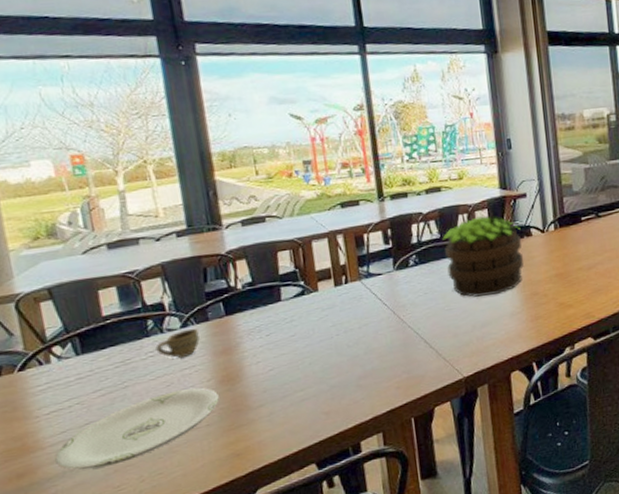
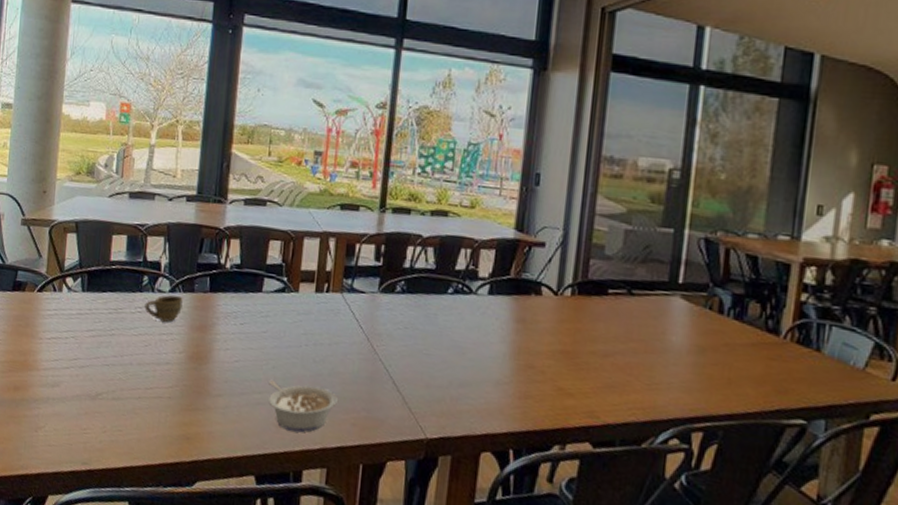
plate: present [55,387,219,470] -> none [44,352,185,407]
legume: none [308,366,379,414] -> present [269,379,338,433]
potted plant: present [442,215,524,297] -> none [435,256,530,354]

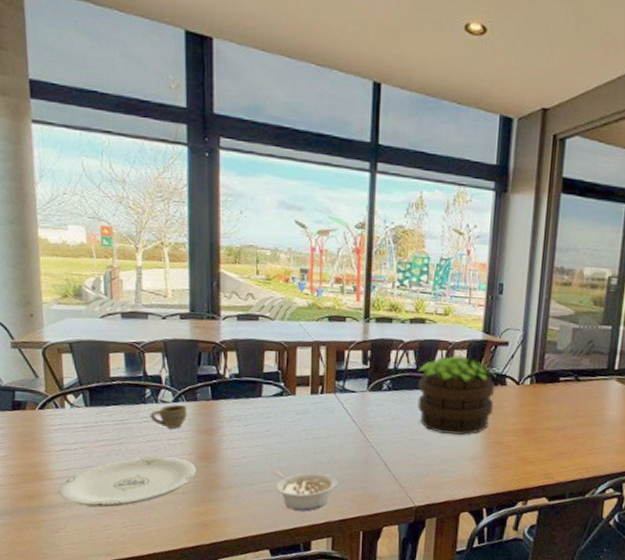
plate: none [44,352,185,407] -> present [59,456,196,508]
potted plant: none [435,256,530,354] -> present [417,355,497,435]

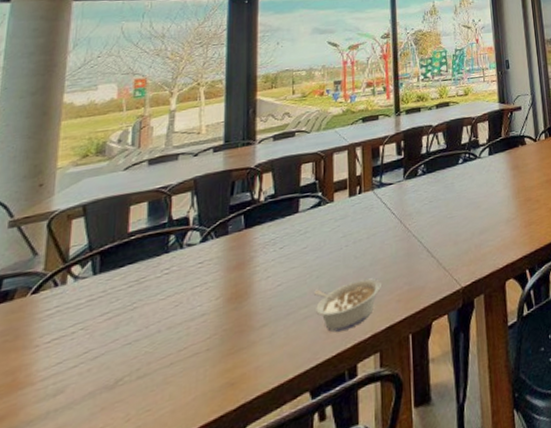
plate: present [59,456,196,508] -> none [42,307,224,409]
cup: present [150,404,187,429] -> none [172,242,216,275]
potted plant: present [417,355,497,435] -> none [448,127,518,204]

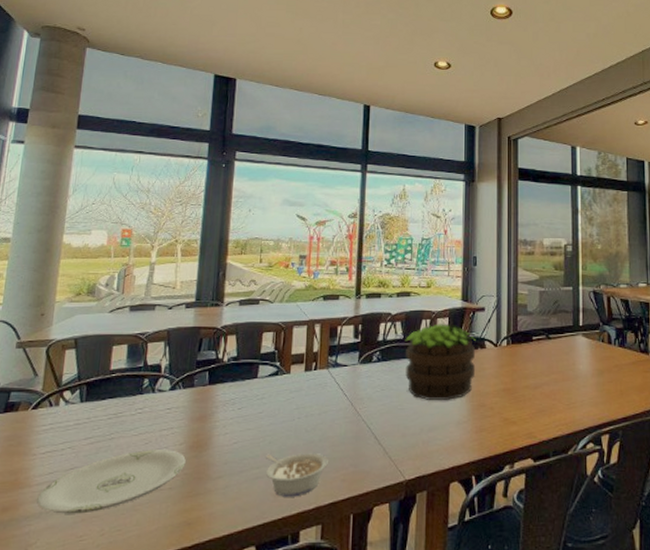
plate: none [42,307,224,409] -> present [37,450,186,514]
potted plant: none [448,127,518,204] -> present [405,324,476,400]

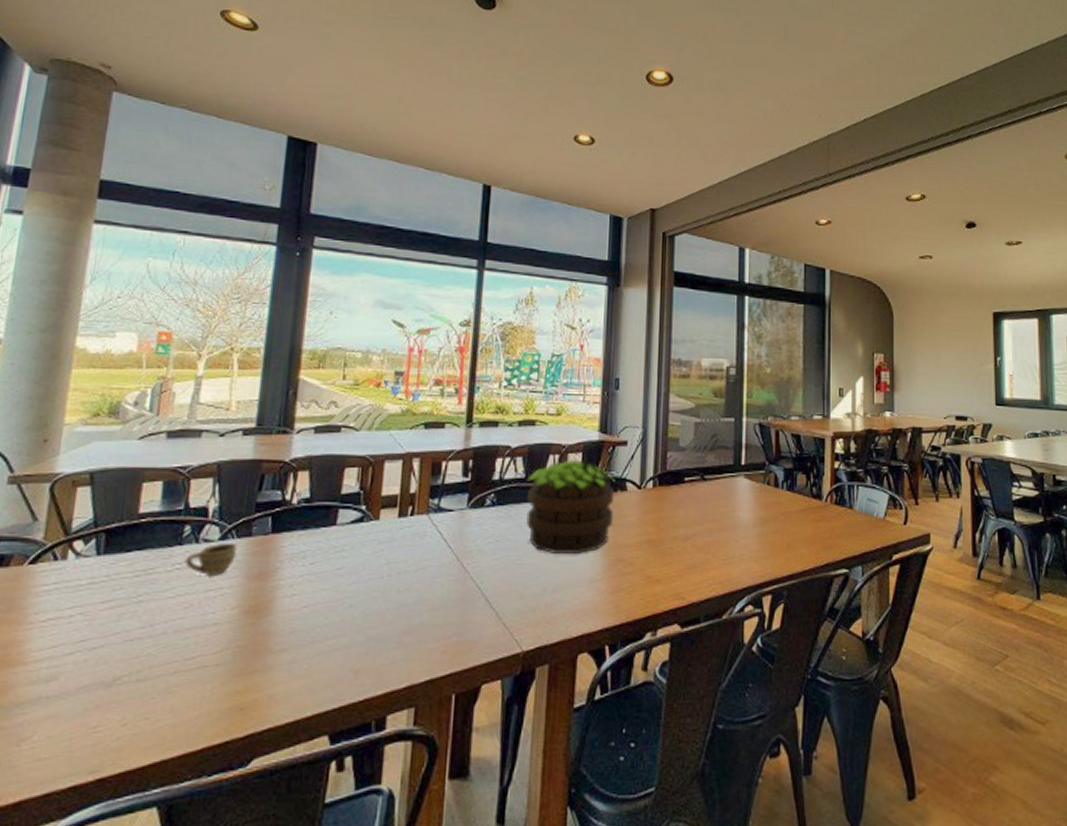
plate: present [37,450,186,514] -> none [34,616,239,699]
cup: none [145,392,183,418] -> present [185,542,237,575]
legume: present [266,453,328,497] -> none [345,619,425,674]

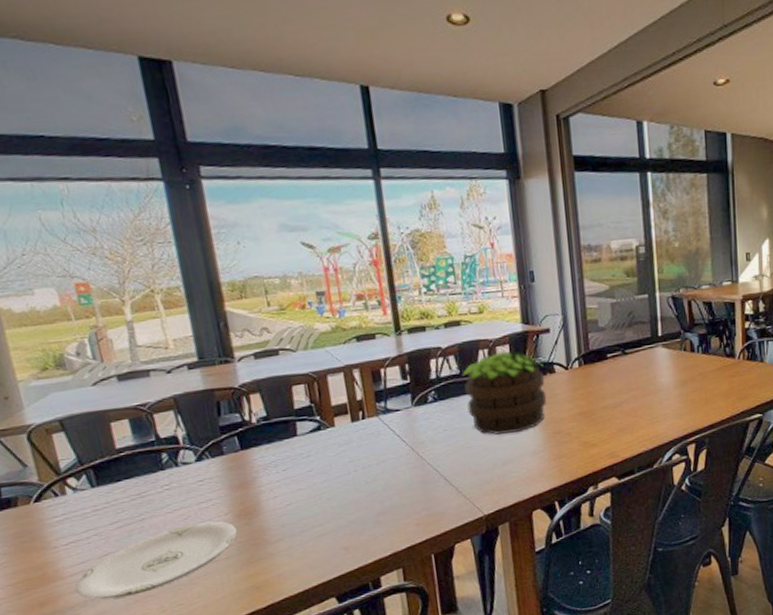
plate: none [34,616,239,699] -> present [76,521,237,599]
cup: present [185,542,237,575] -> none [171,462,216,492]

